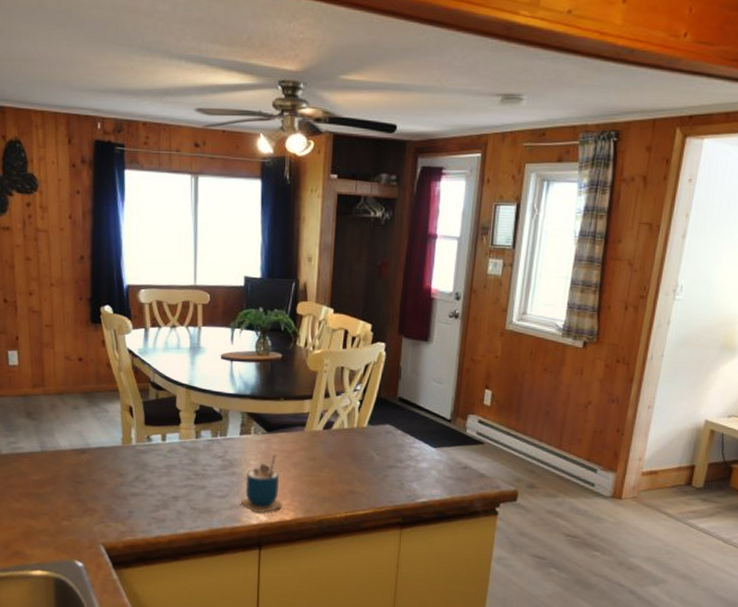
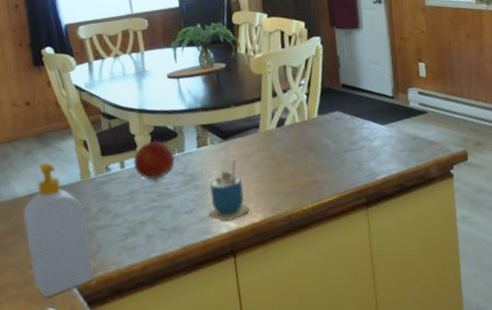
soap bottle: none [64,420,122,550] -> present [23,162,94,298]
fruit: none [175,419,217,459] -> present [133,141,176,180]

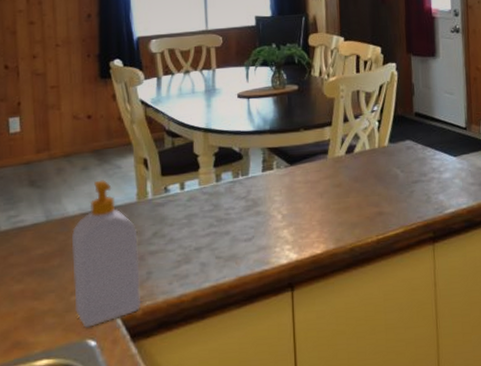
fruit: present [133,141,176,180] -> none [195,162,239,204]
cup: present [208,160,251,222] -> none [268,187,313,252]

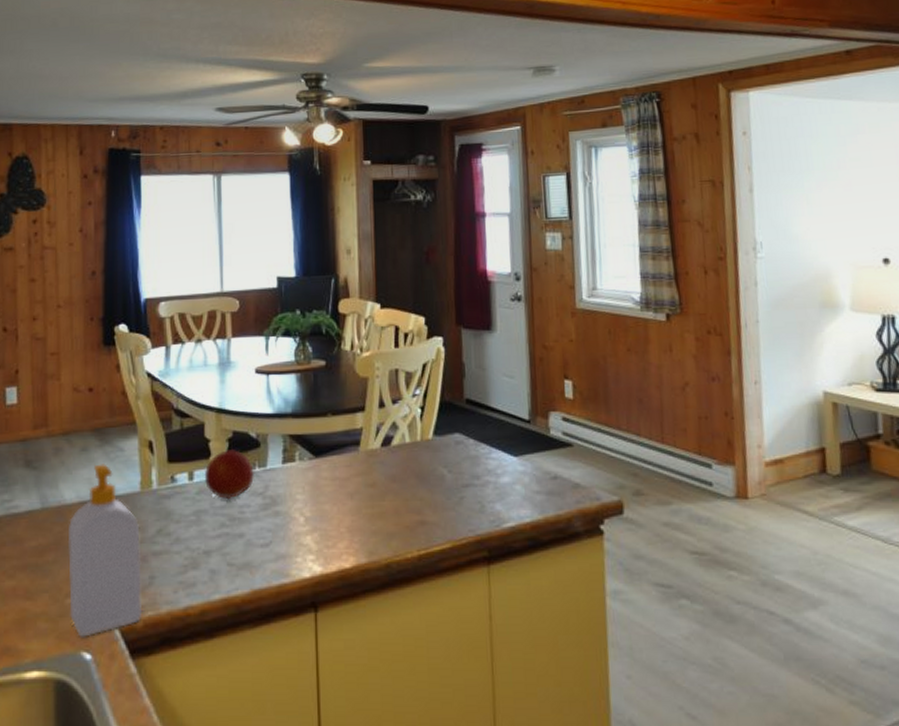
fruit: none [195,162,239,204] -> present [205,450,255,500]

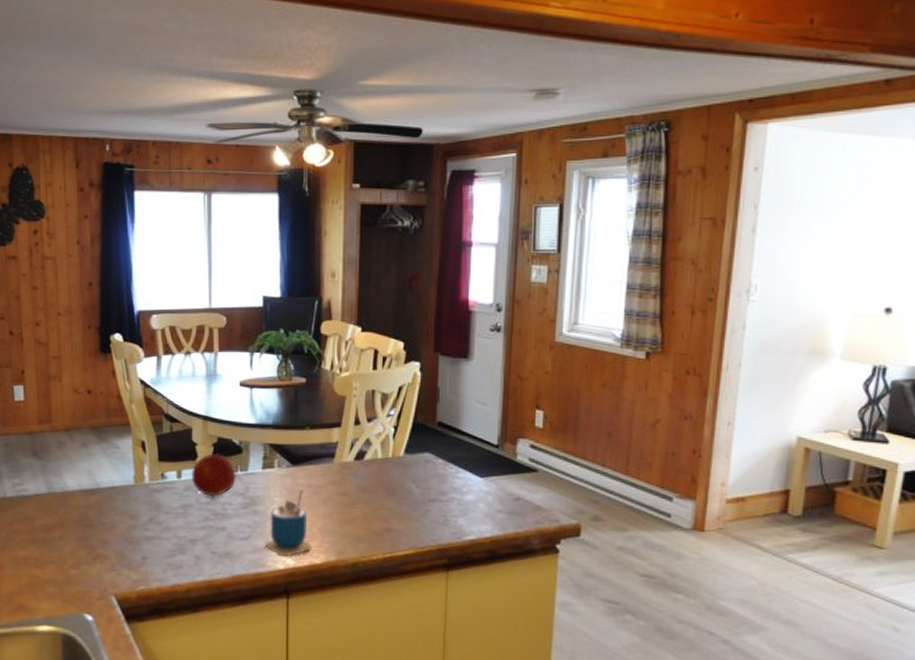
soap bottle: present [68,464,141,637] -> none [72,458,135,602]
cup: none [288,484,341,563] -> present [265,490,313,557]

